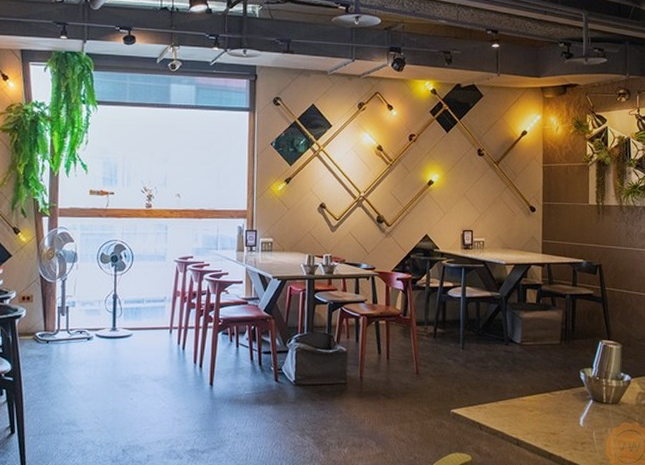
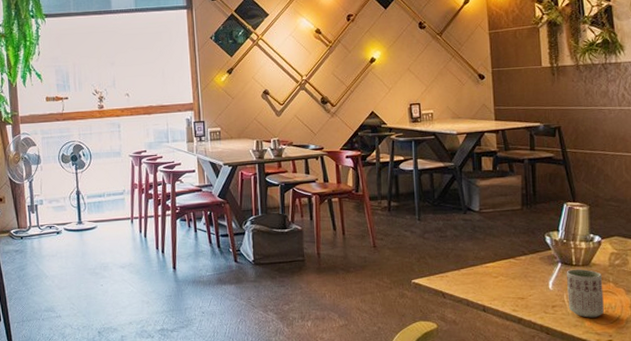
cup: none [596,407,629,456] -> present [566,269,604,318]

